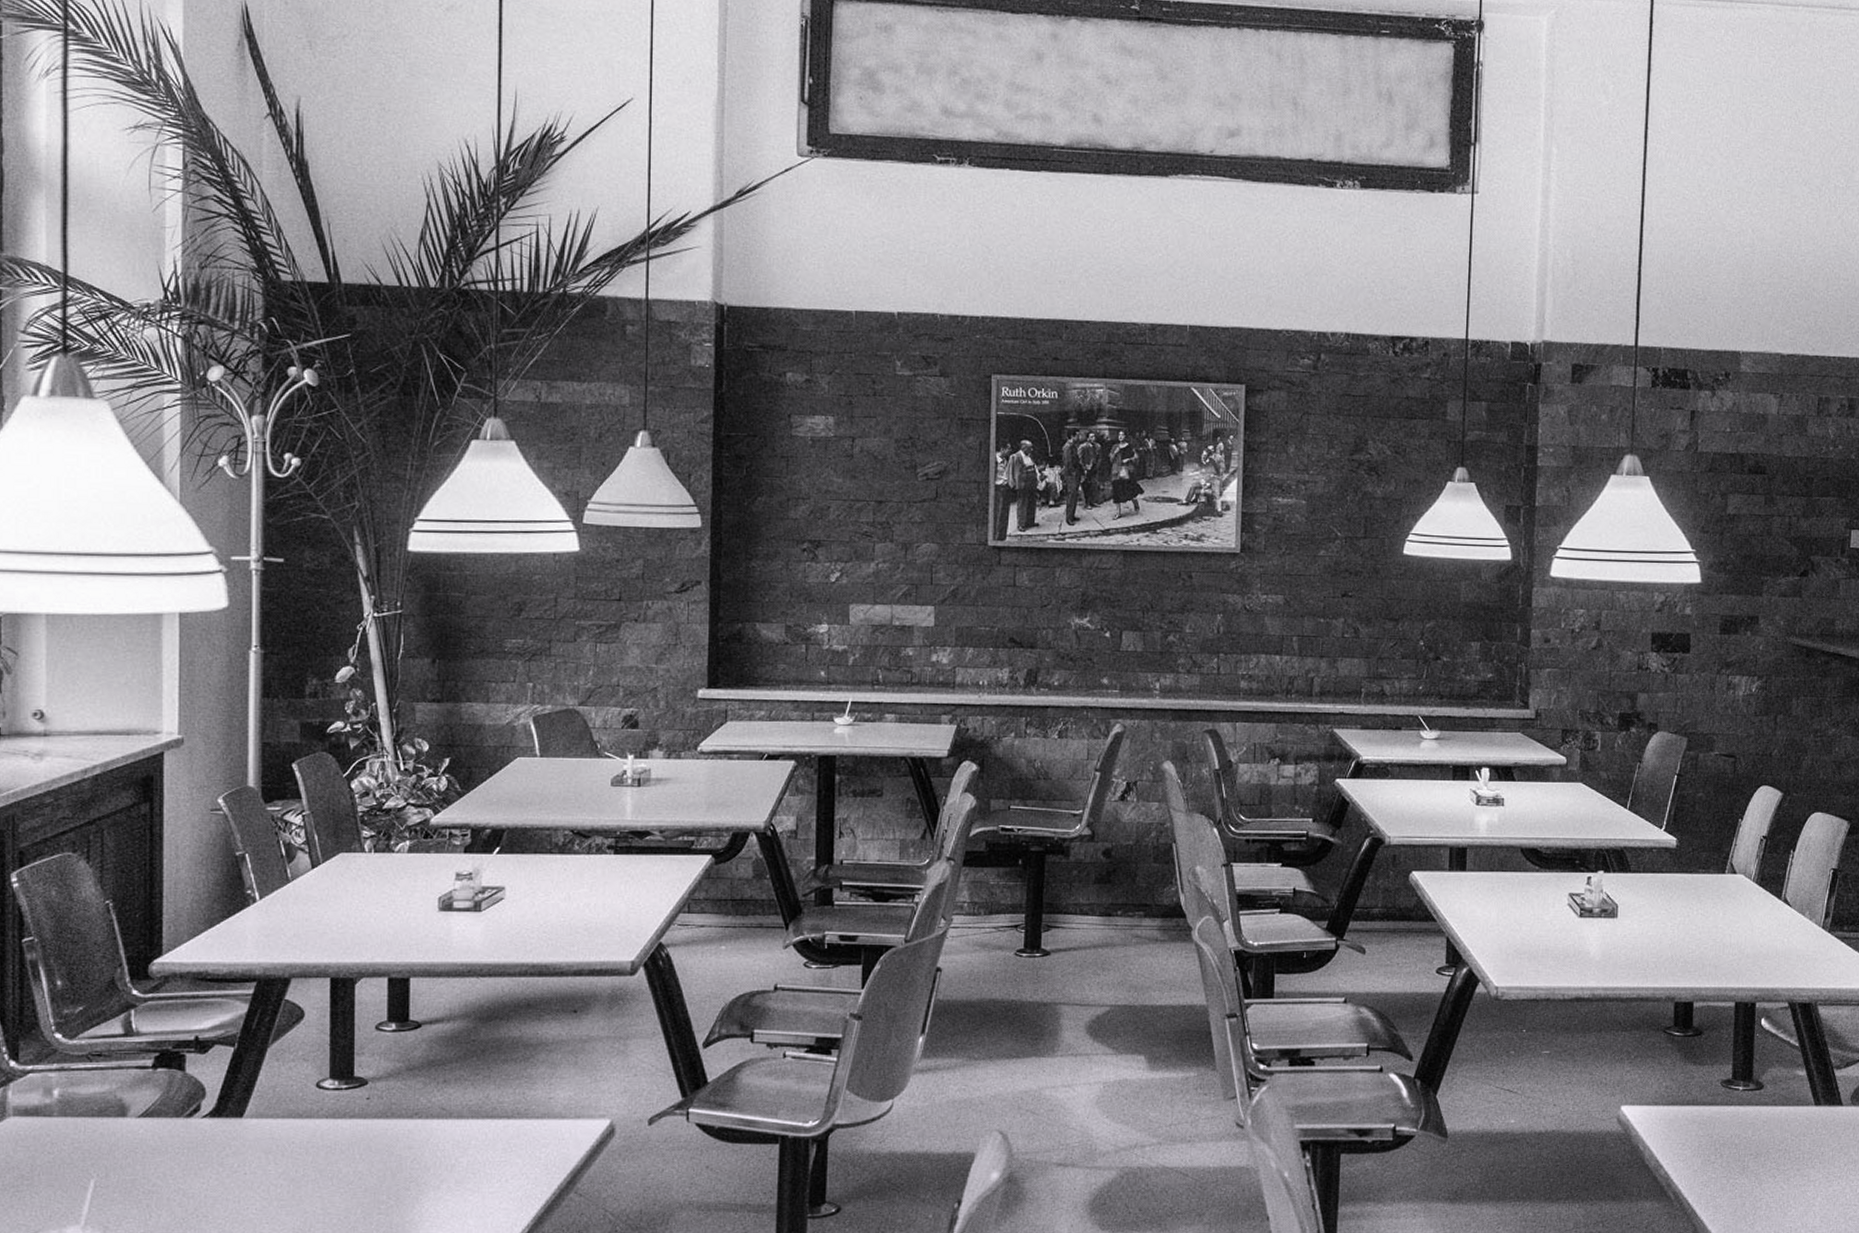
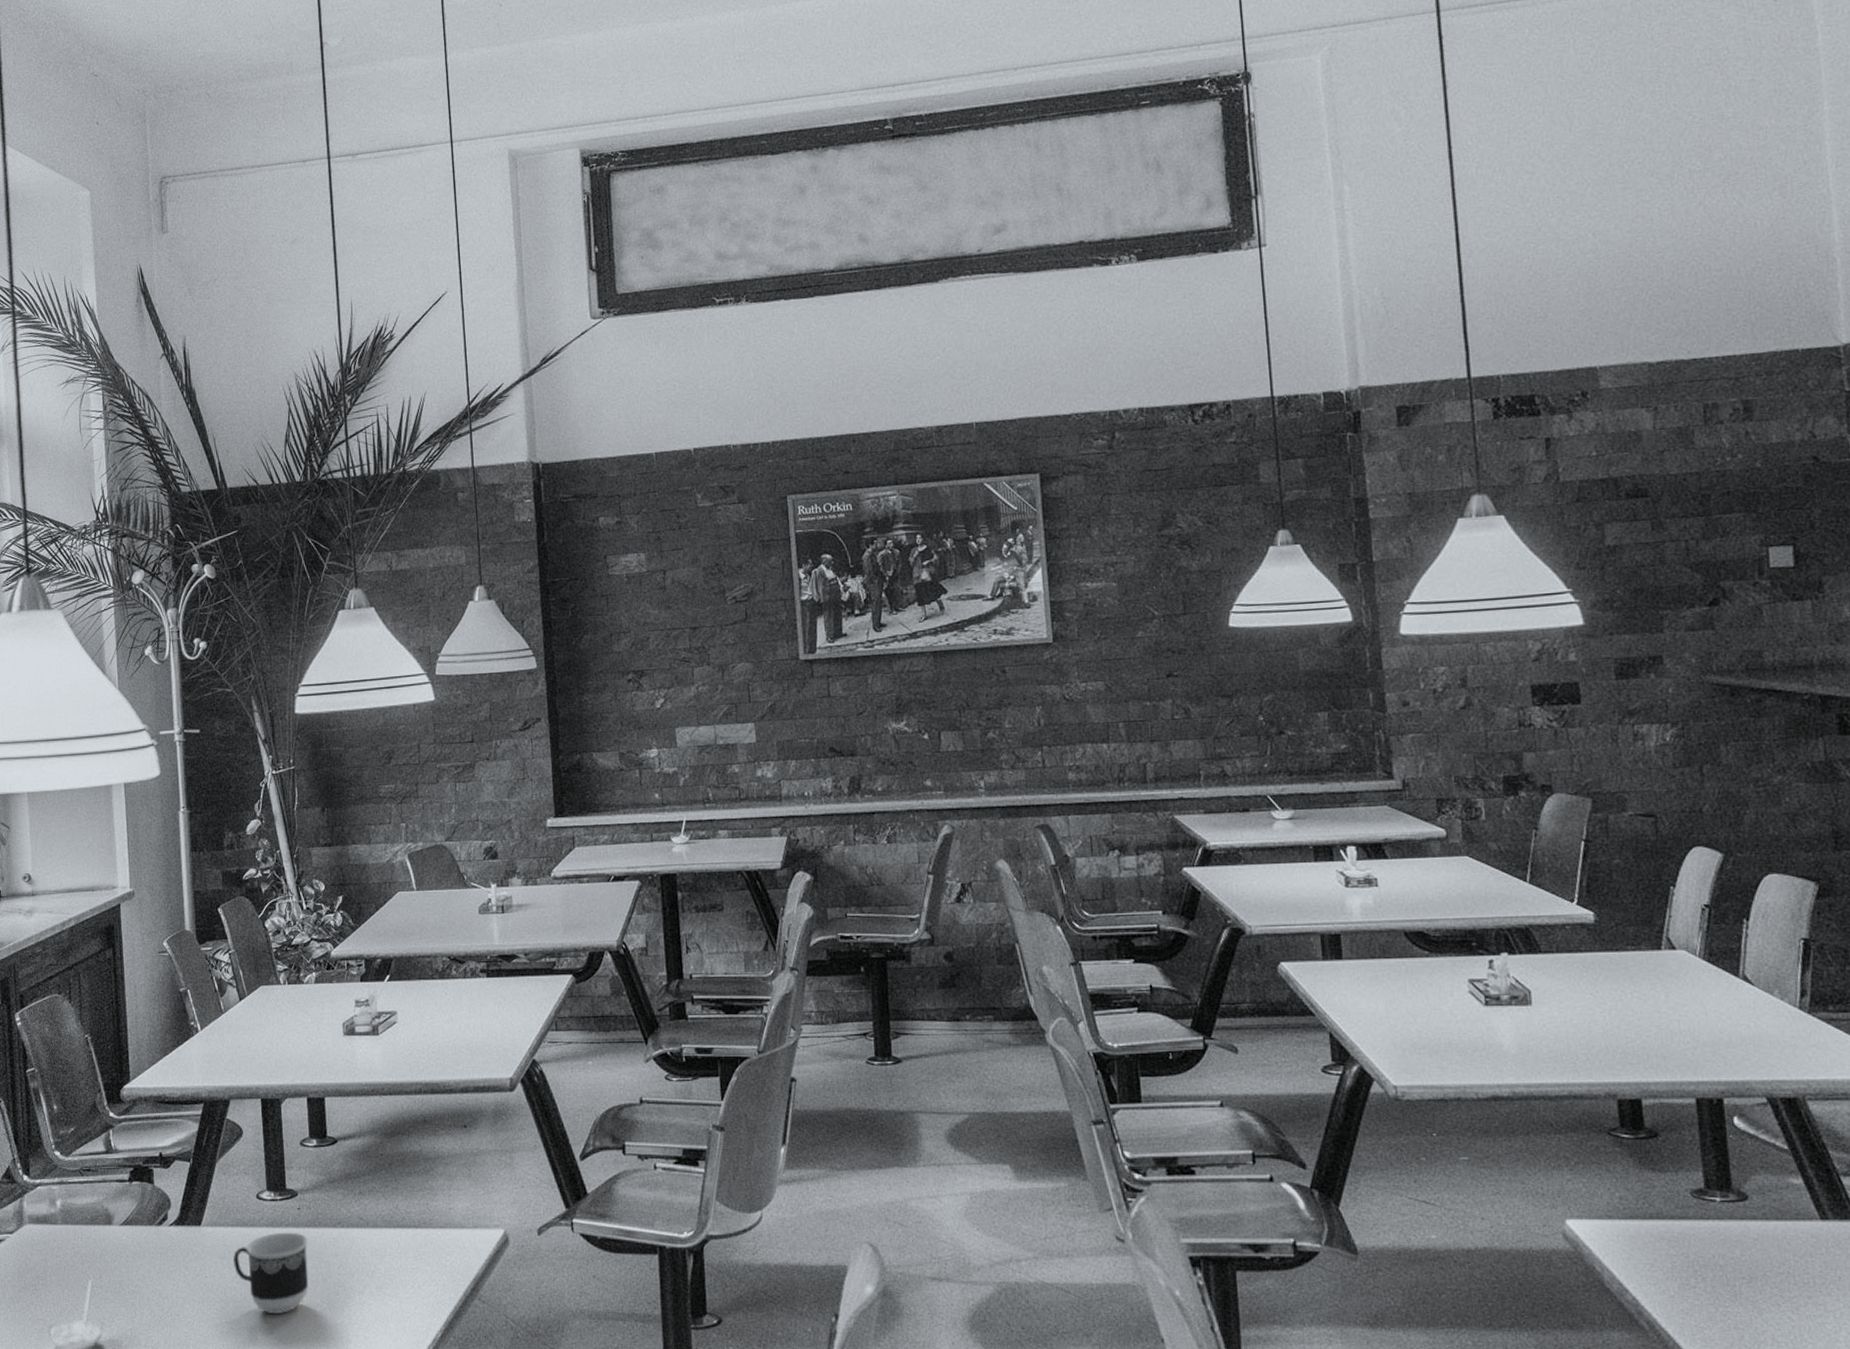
cup: none [282,1124,376,1212] -> present [233,1232,309,1313]

